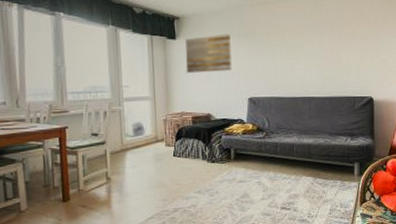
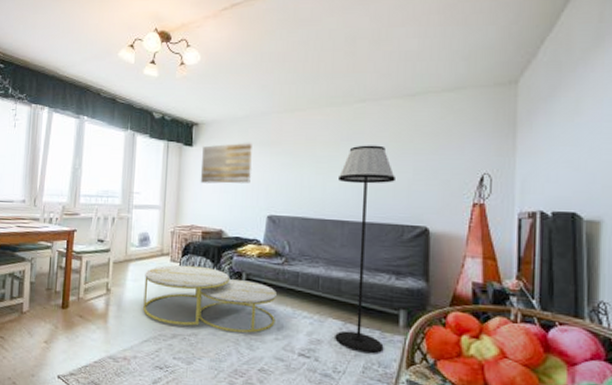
coffee table: none [142,147,261,200] -> present [143,265,277,333]
floor lamp: none [305,32,348,199] -> present [335,145,395,354]

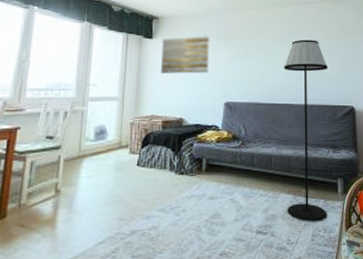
coffee table: present [143,265,277,333] -> none [98,156,235,220]

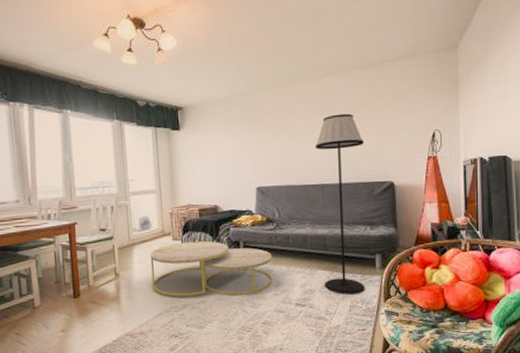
coffee table: none [98,156,235,220] -> present [150,240,273,296]
wall art: present [160,35,209,74] -> none [190,121,238,164]

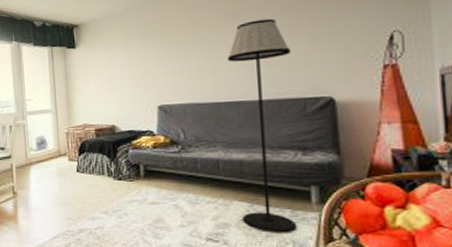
coffee table: present [150,240,273,296] -> none [46,162,179,223]

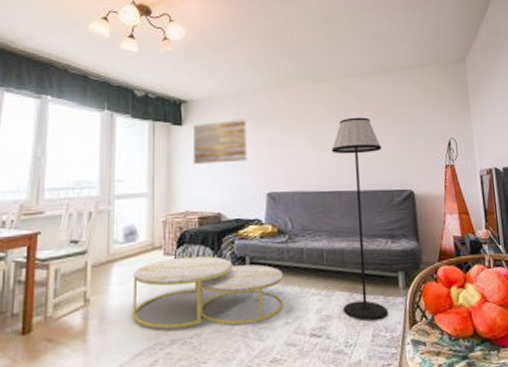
coffee table: none [46,162,179,223] -> present [133,256,284,329]
wall art: none [86,35,137,82] -> present [192,119,247,164]

